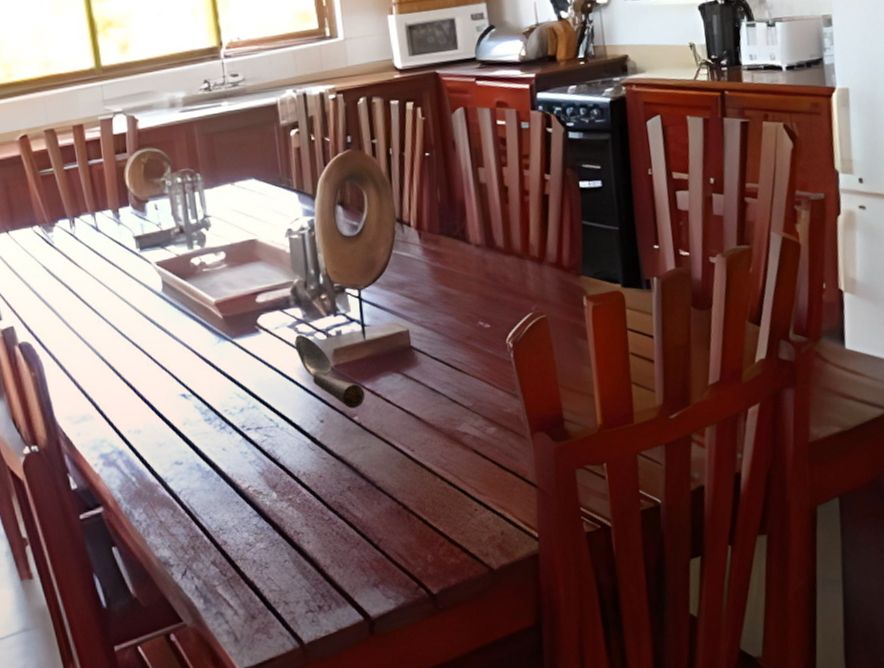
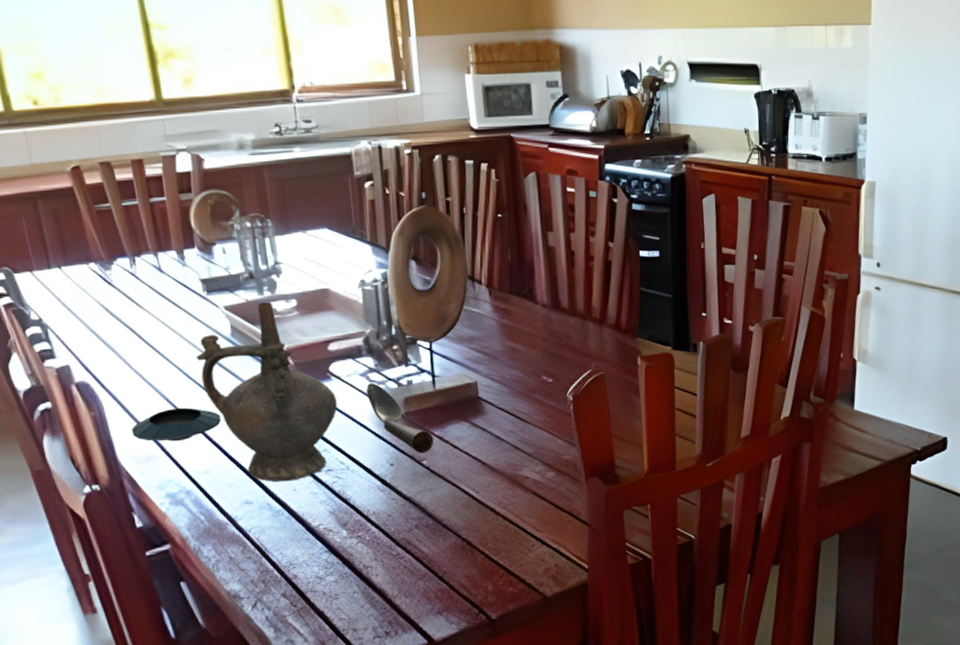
saucer: none [69,365,152,401] -> present [132,407,221,442]
ceremonial vessel: none [130,255,266,441] -> present [196,302,337,482]

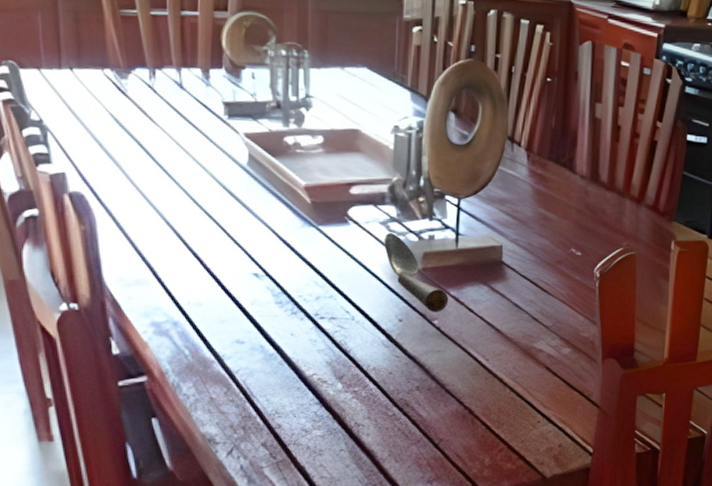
saucer: present [132,407,221,442] -> none [123,232,223,269]
ceremonial vessel: present [196,302,337,482] -> none [206,134,351,325]

